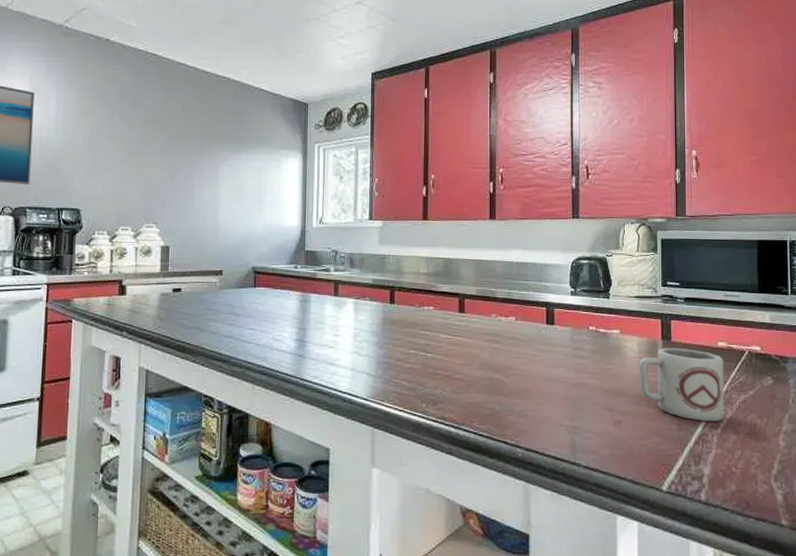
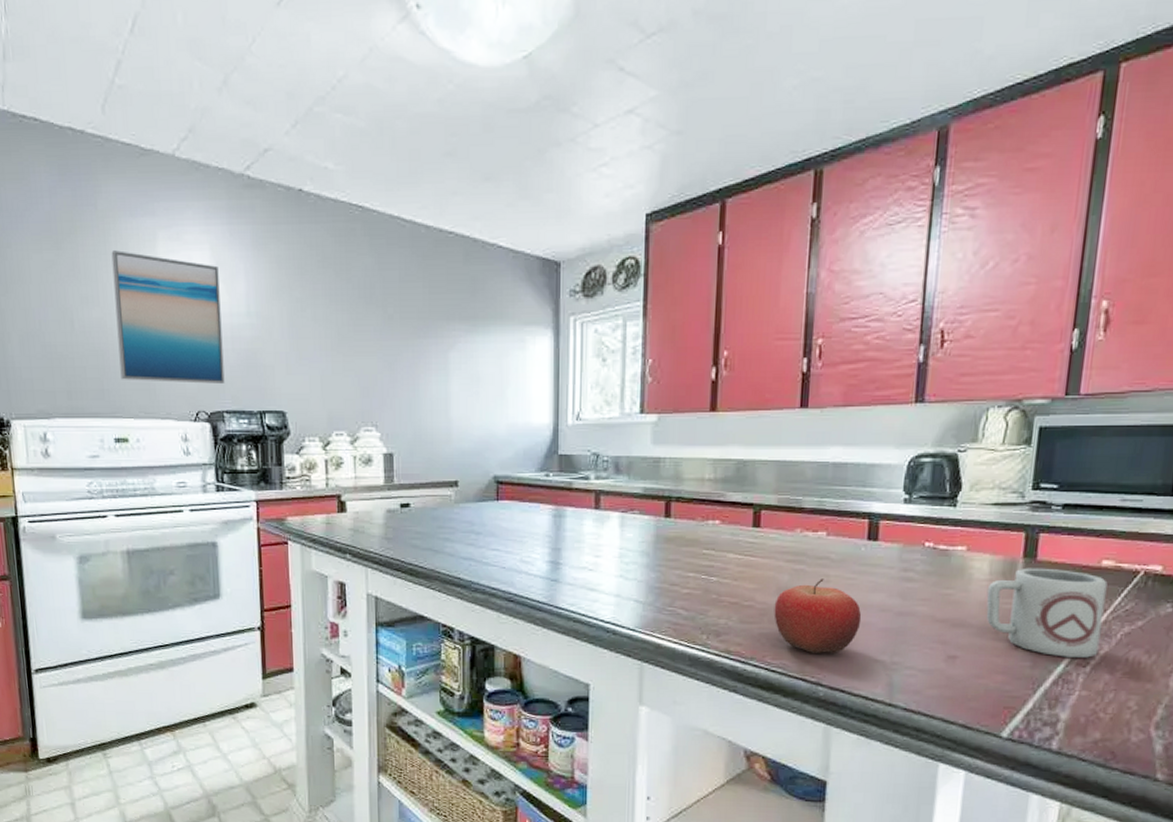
fruit: none [478,355,547,419] -> present [774,579,862,653]

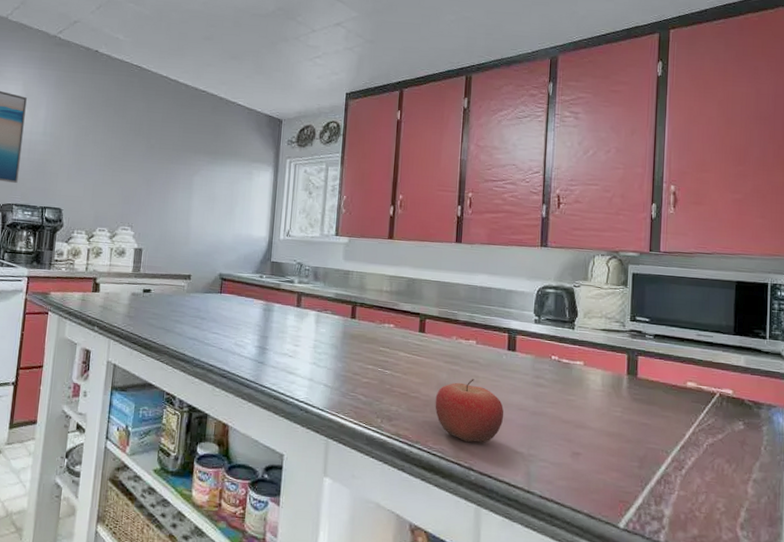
cup: present [986,568,1108,658] -> none [601,383,693,463]

